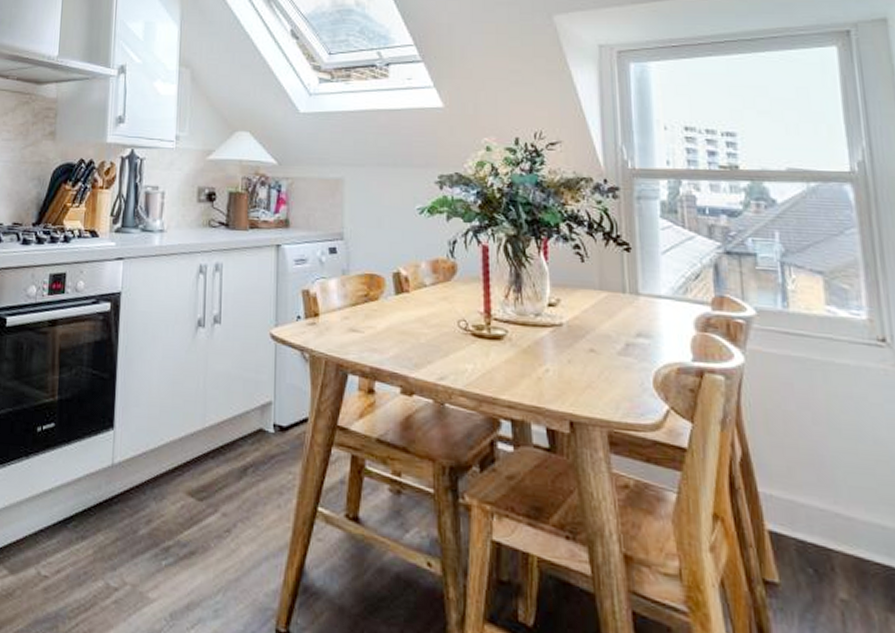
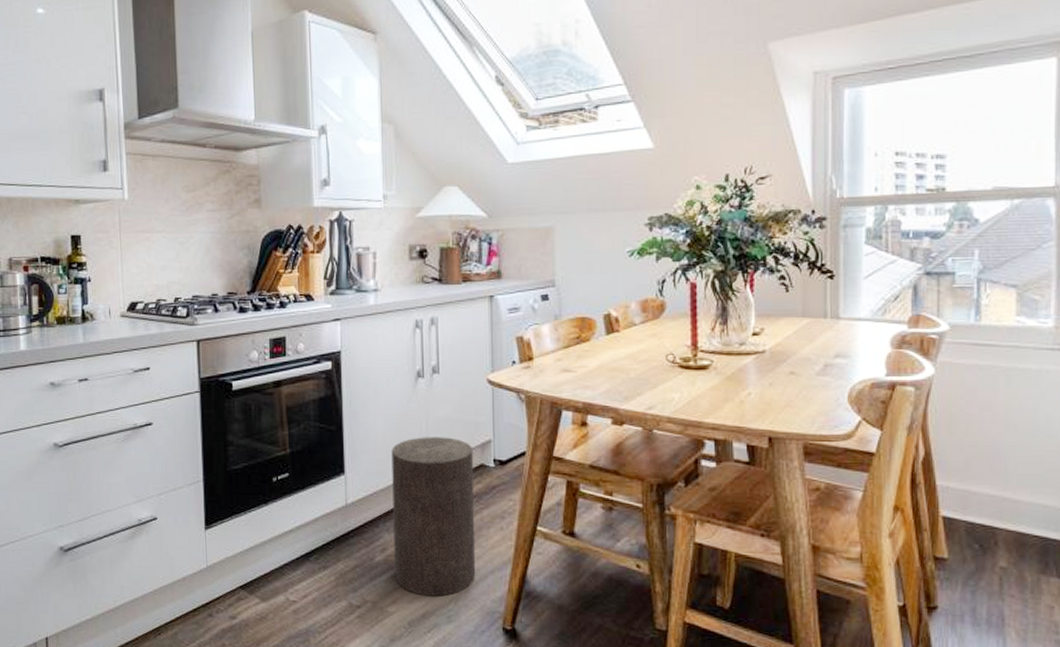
stool: none [159,393,253,584] -> present [391,437,476,597]

